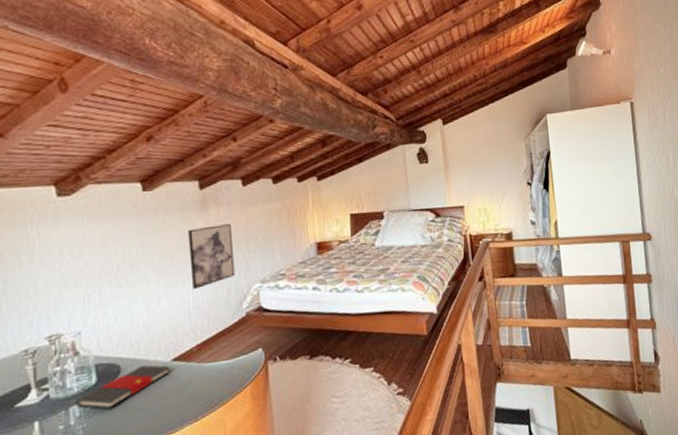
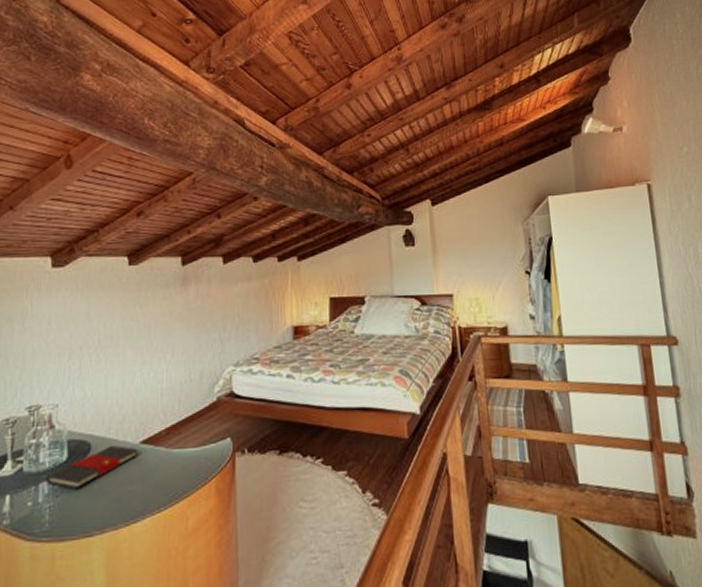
wall art: present [188,224,236,289] -> none [166,302,210,368]

